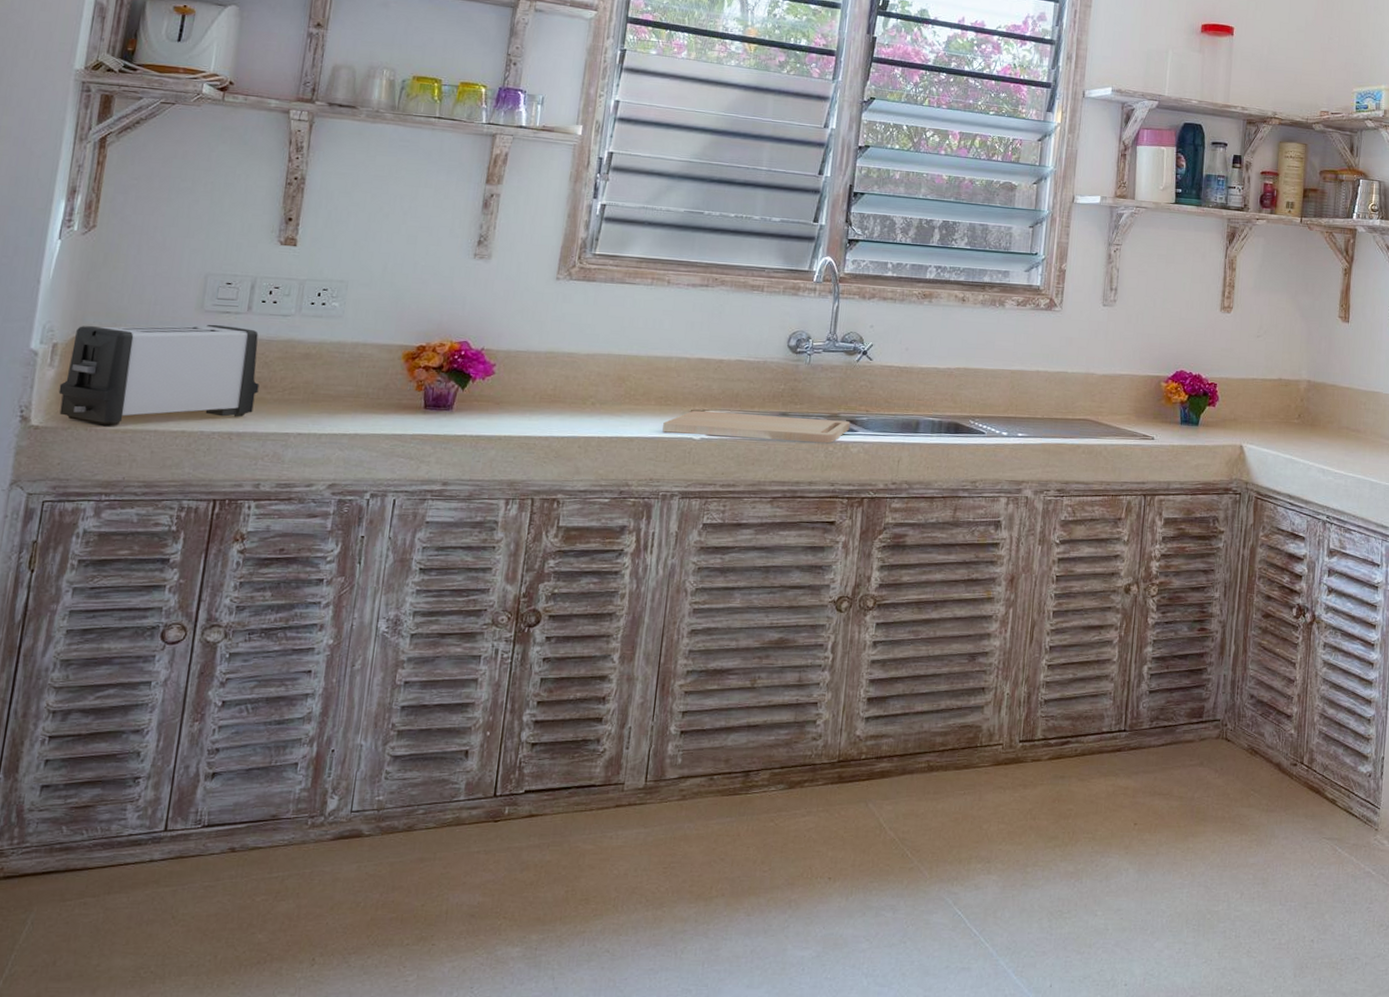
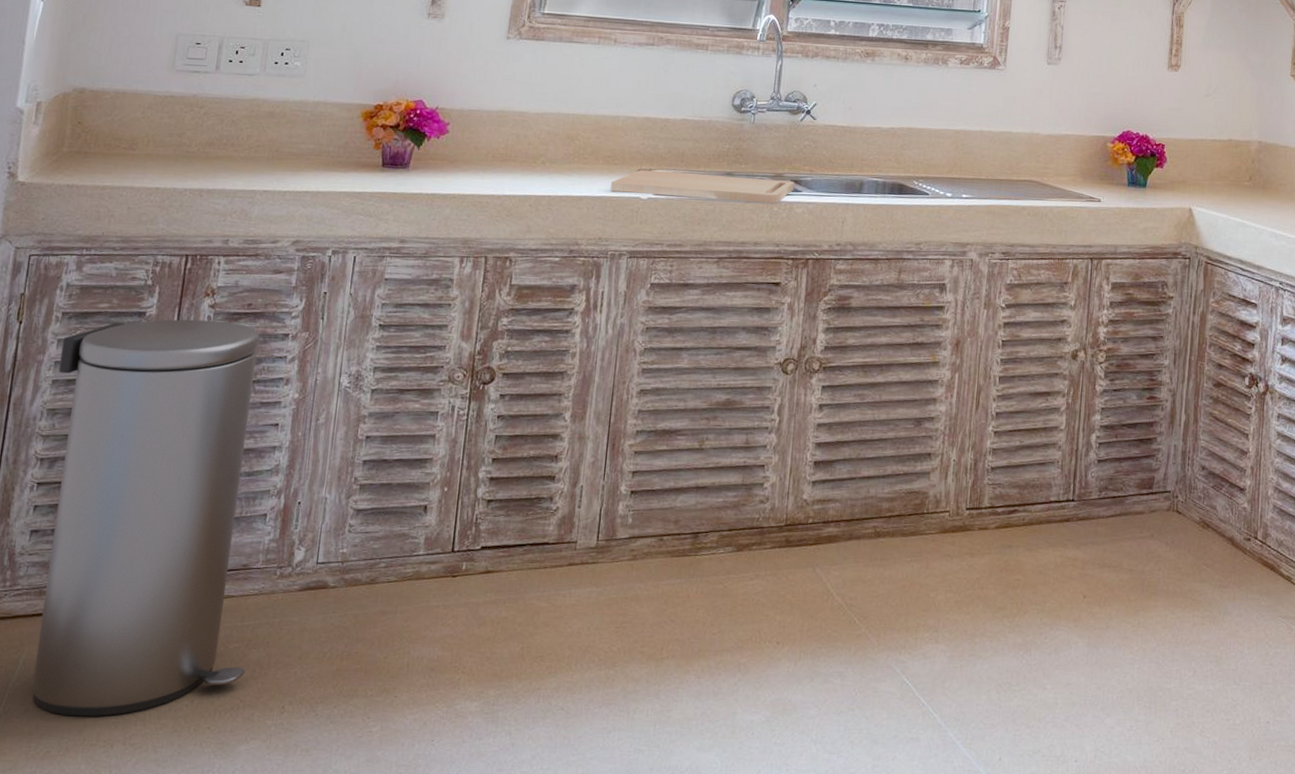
pedal bin: none [40,565,293,976] -> present [31,319,260,717]
toaster: present [58,324,259,426] -> none [42,83,227,183]

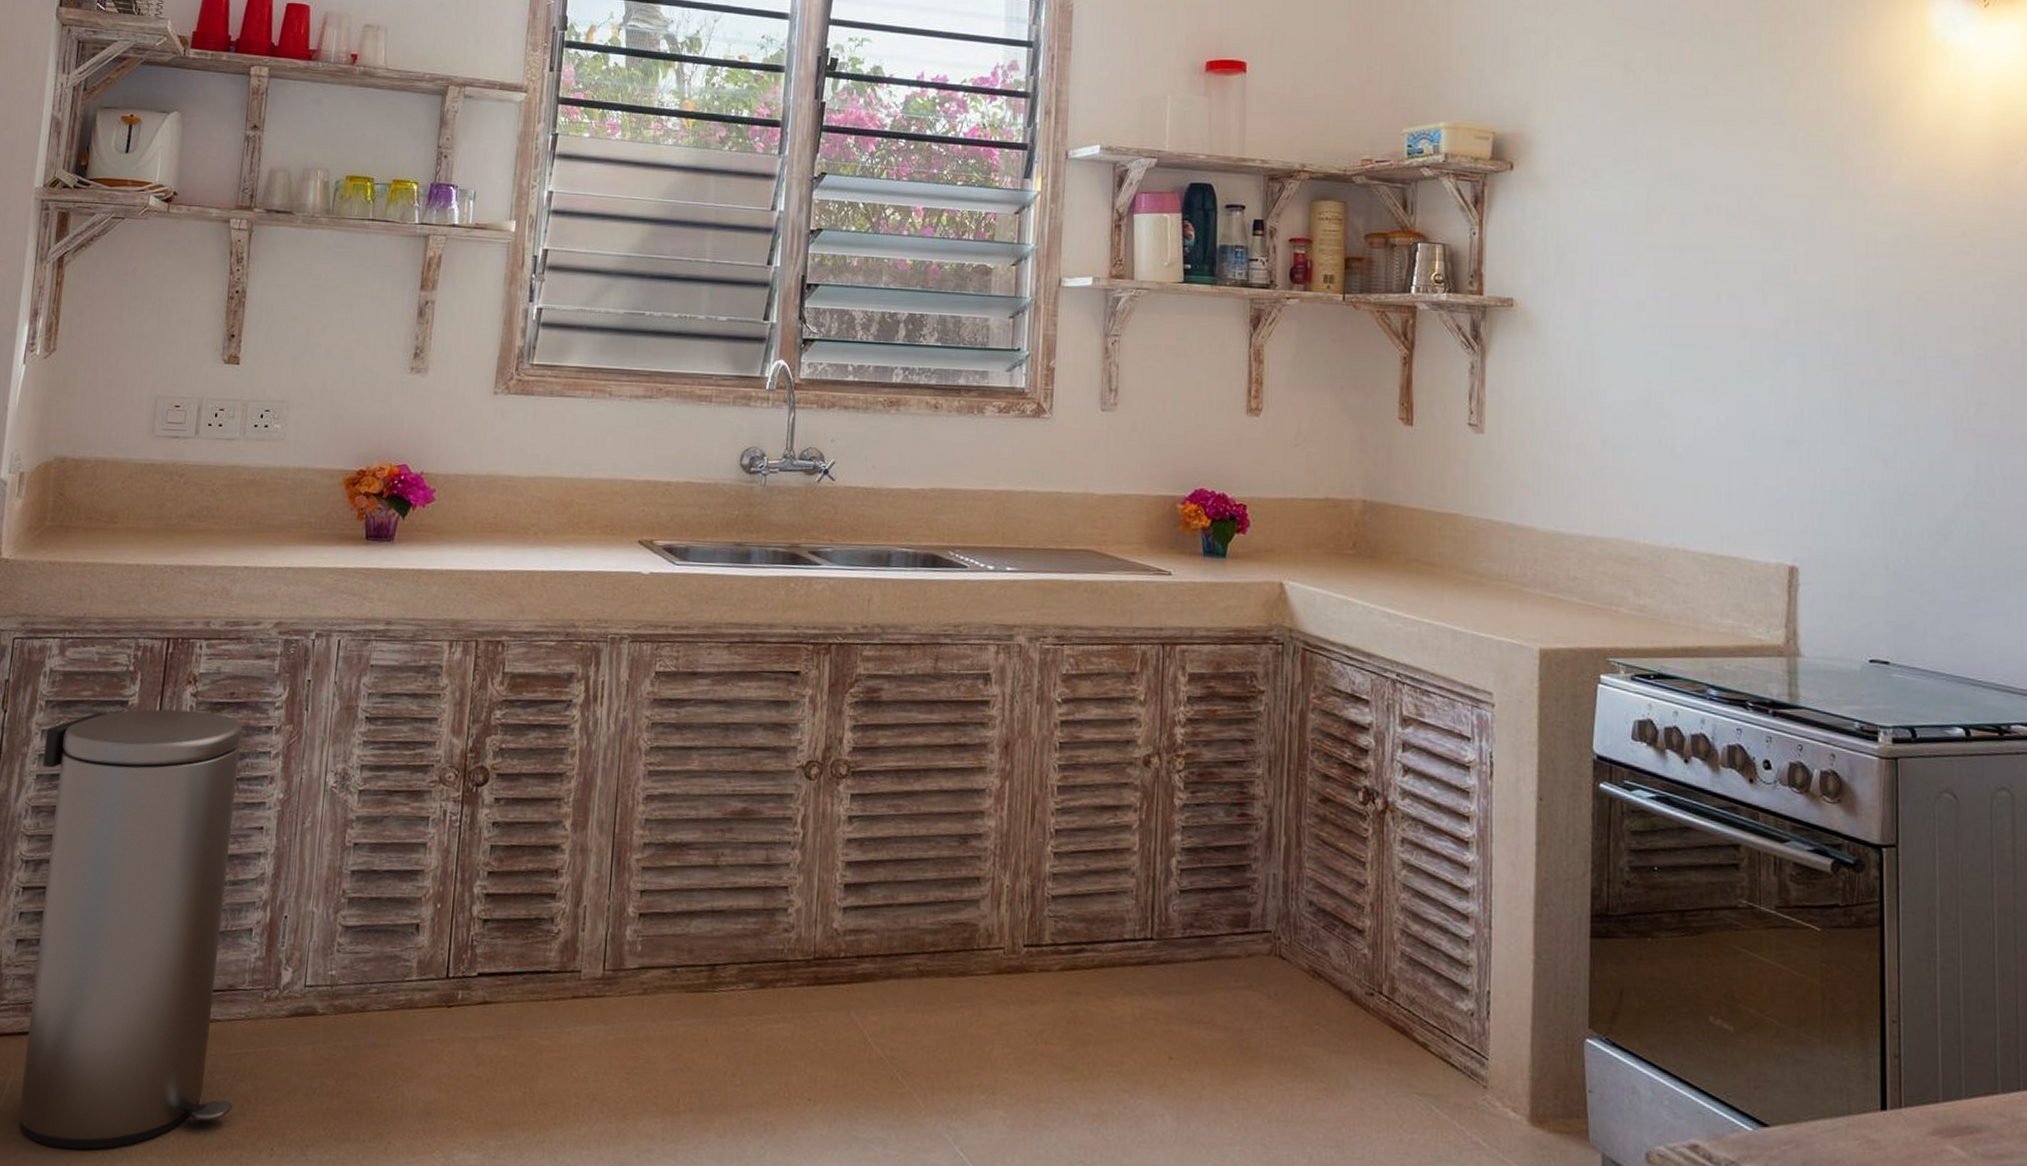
cutting board: present [610,169,795,204] -> none [609,540,813,579]

